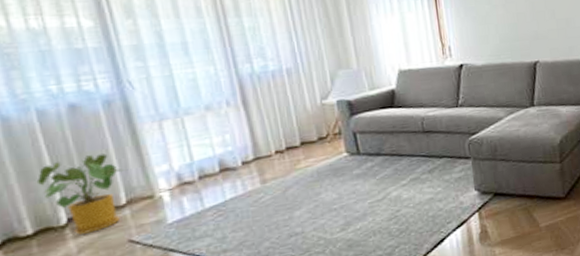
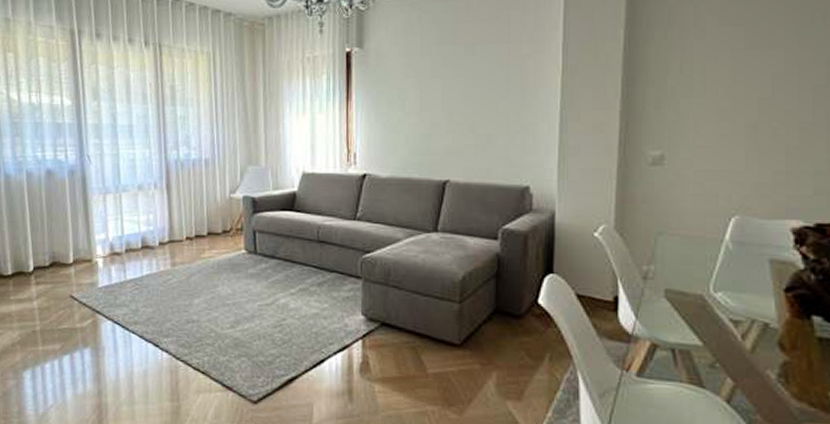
house plant: present [36,153,125,235] -> none [19,216,76,283]

